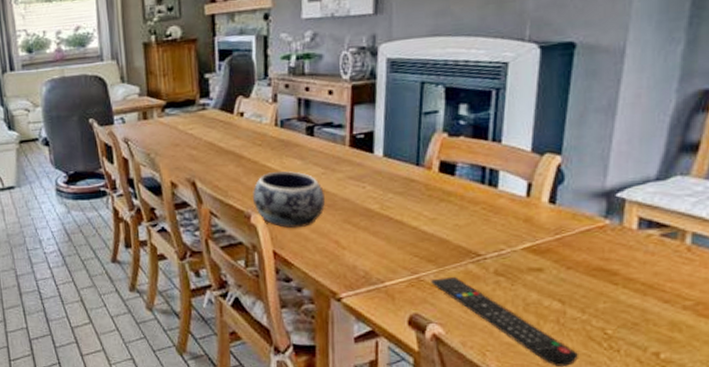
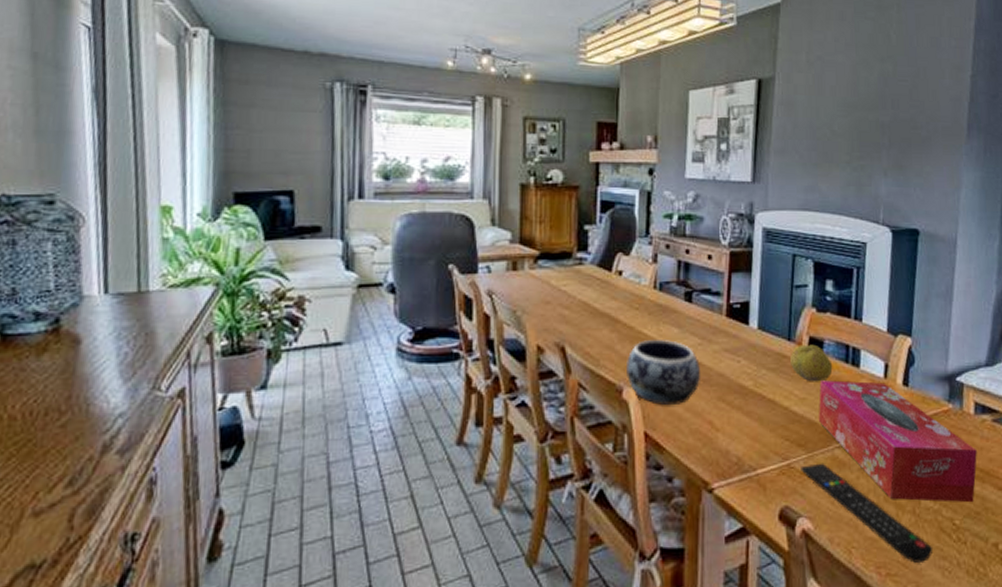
fruit: none [419,168,467,204] -> present [790,344,833,382]
tissue box: none [449,201,638,314] -> present [818,380,977,503]

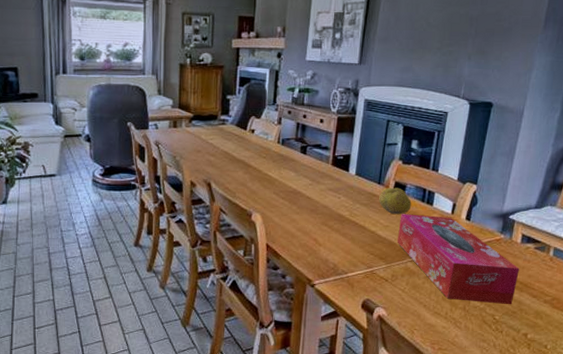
decorative bowl: present [627,338,701,405] -> none [255,179,310,226]
remote control: present [801,463,932,563] -> none [381,271,475,342]

